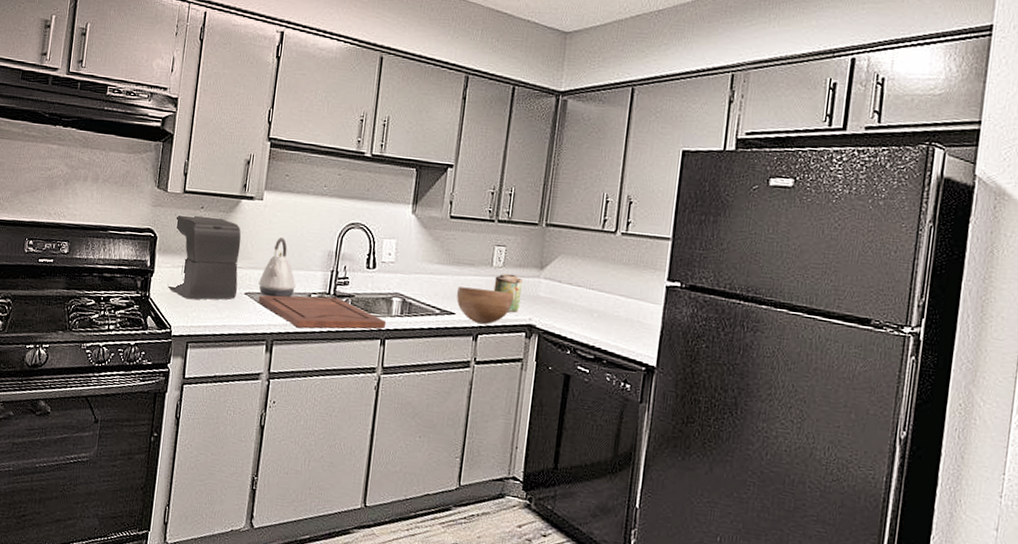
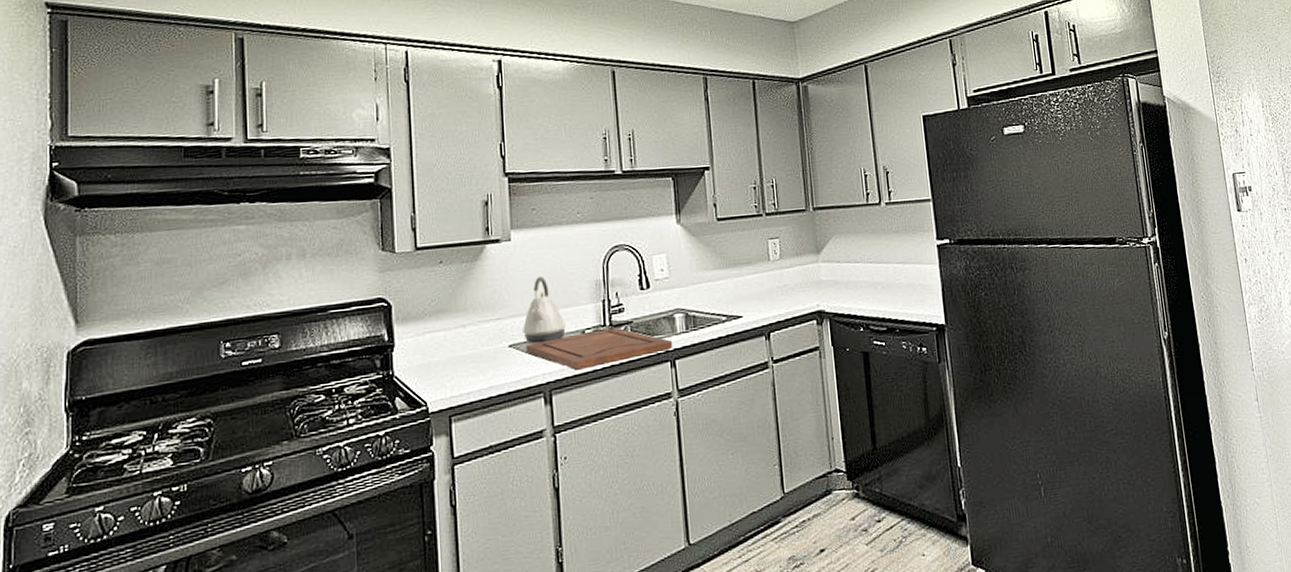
coffee maker: present [167,214,242,300] -> none [409,269,500,368]
bowl: present [456,286,514,325] -> none [739,283,798,322]
canister: present [493,273,522,313] -> none [774,264,805,304]

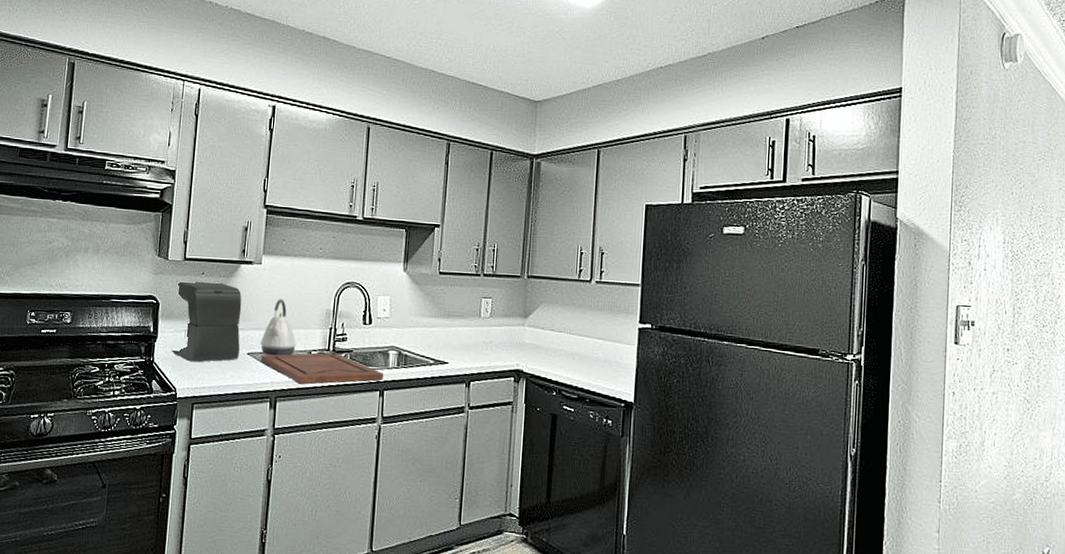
coffee maker: none [409,269,500,368] -> present [171,280,242,362]

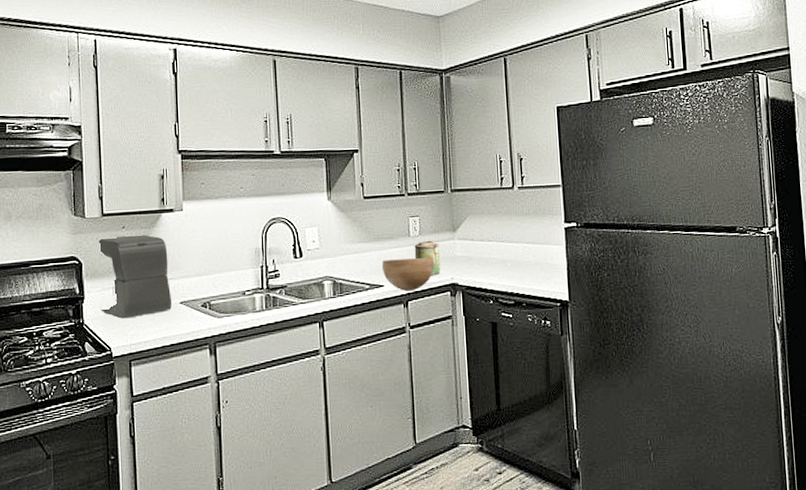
kettle: present [260,299,296,356] -> none [192,243,229,302]
cutting board: present [260,353,384,384] -> none [194,290,322,326]
bowl: none [448,337,501,372] -> present [381,257,434,291]
canister: none [482,323,509,360] -> present [414,240,441,276]

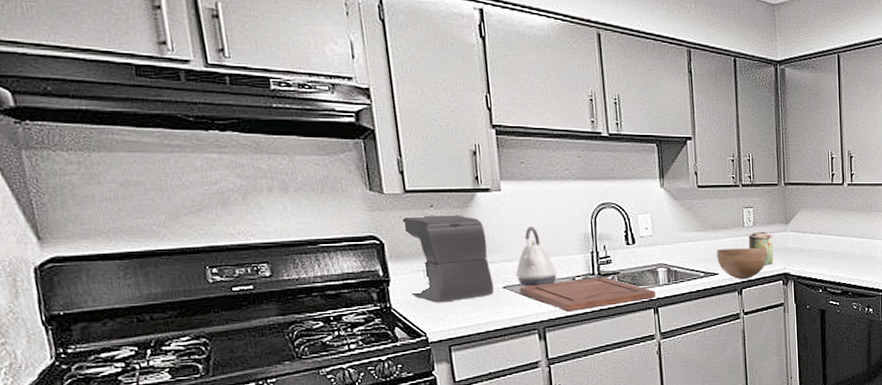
kettle: none [192,243,229,302] -> present [516,227,557,287]
cutting board: none [194,290,322,326] -> present [519,276,657,312]

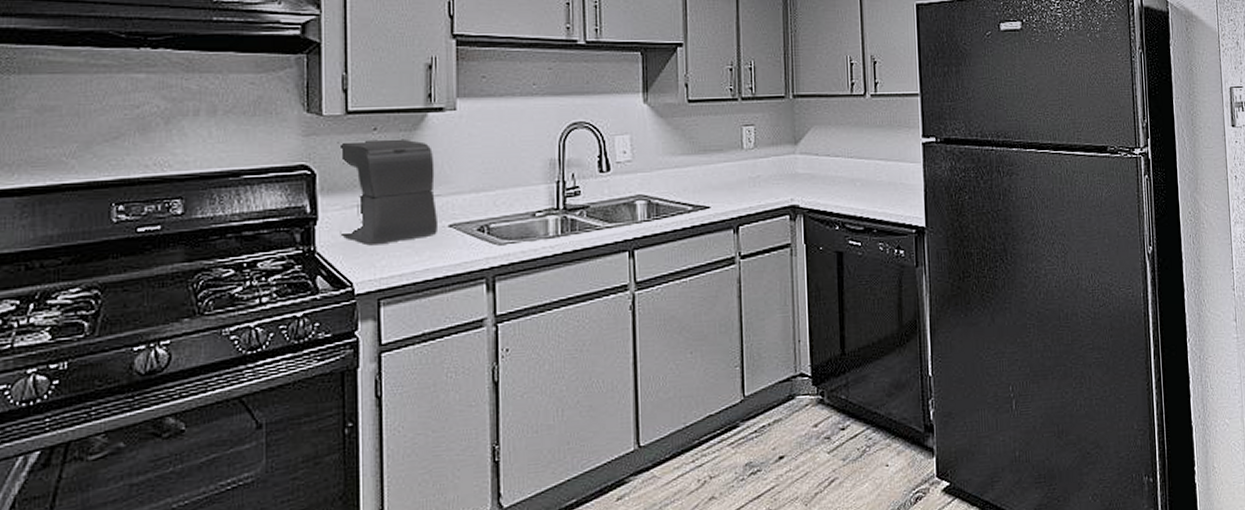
kettle: present [516,227,557,287] -> none [466,152,514,225]
cutting board: present [519,276,657,312] -> none [468,211,633,256]
bowl: present [716,248,767,280] -> none [707,174,771,214]
canister: present [748,231,774,266] -> none [748,154,779,197]

